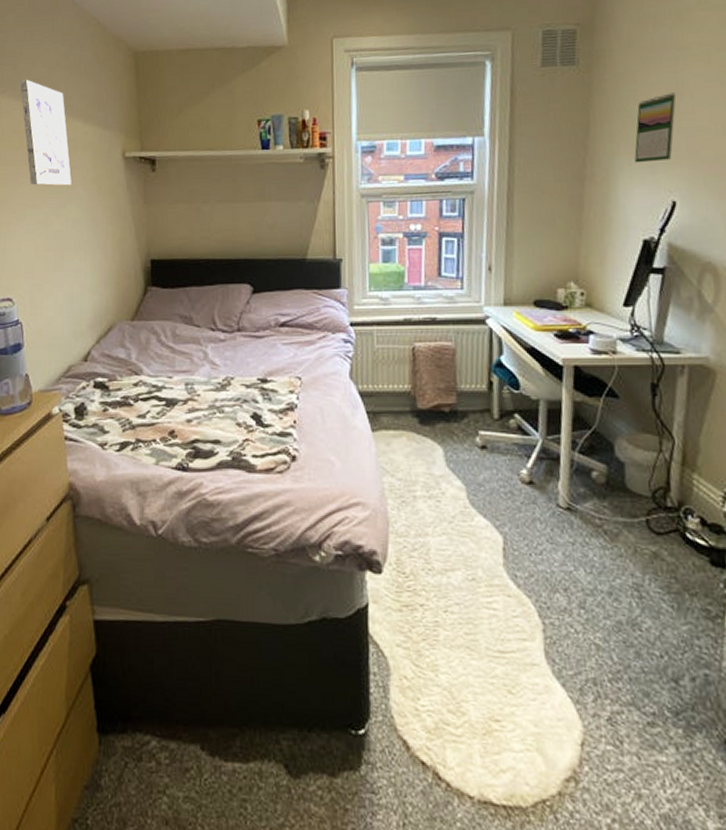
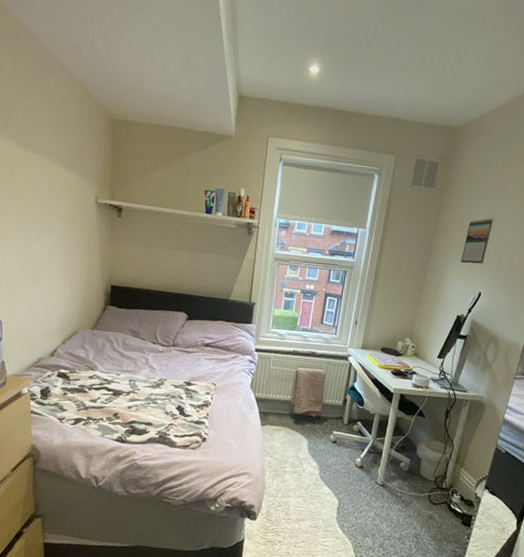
wall art: present [19,79,72,186] -> none [13,124,52,219]

